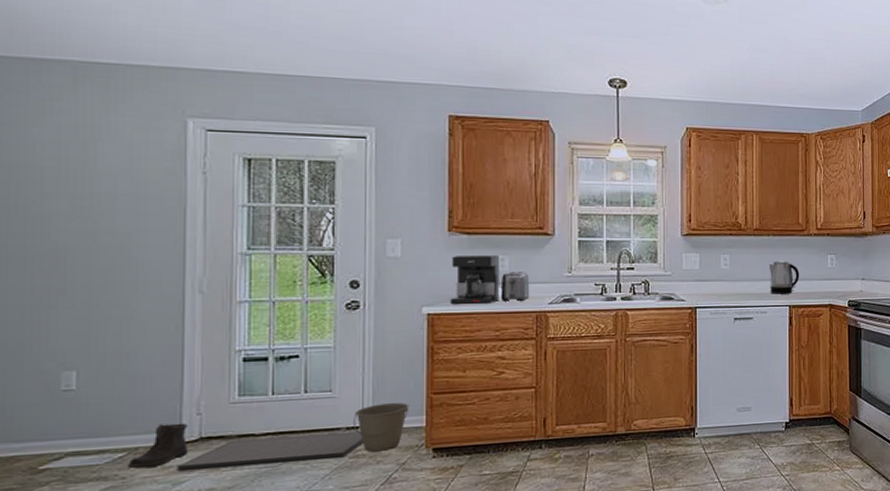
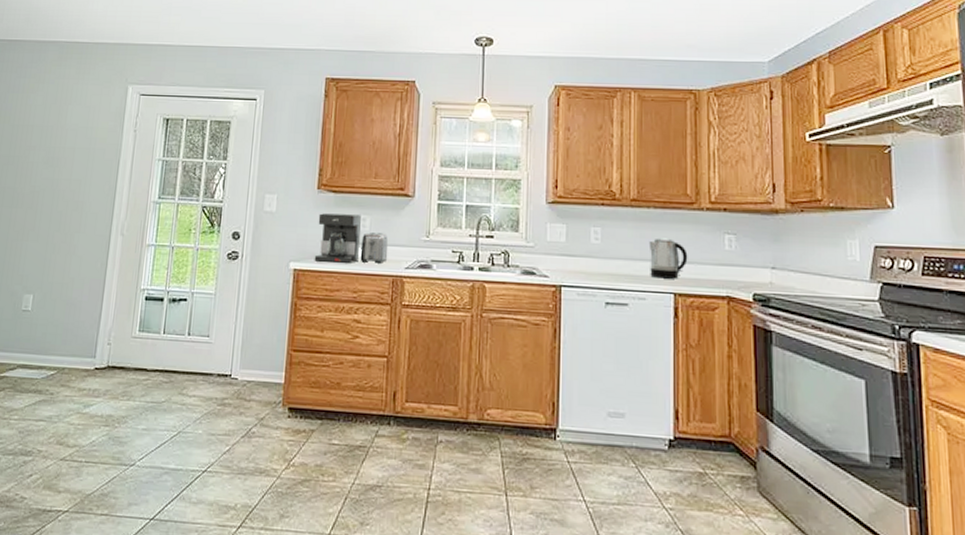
boot: present [126,423,189,469] -> none [55,349,101,388]
doormat: present [177,430,363,471] -> none [88,372,231,403]
bucket: present [353,403,410,452] -> none [223,354,272,403]

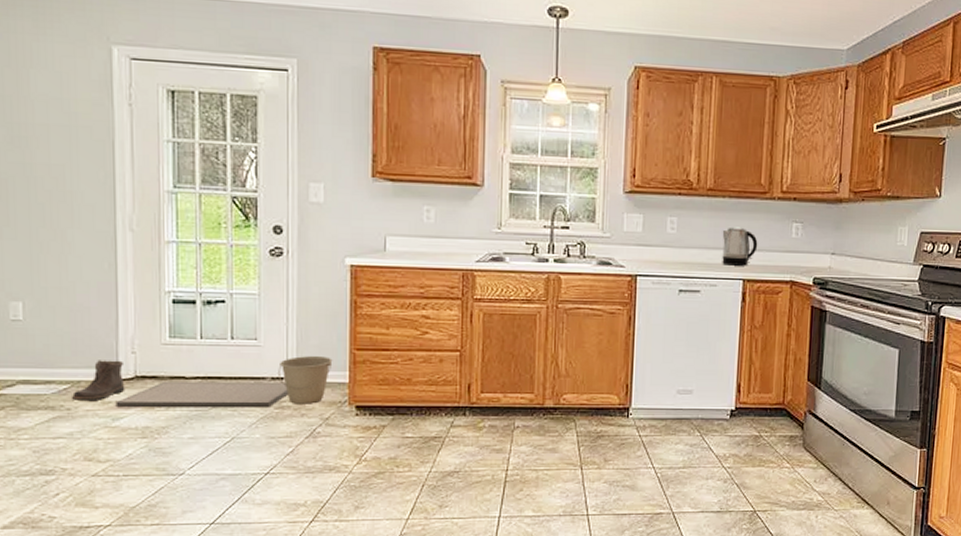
boot: none [55,349,101,388] -> present [71,360,125,402]
doormat: none [88,372,231,403] -> present [115,381,288,407]
bucket: none [223,354,272,403] -> present [278,356,333,404]
coffee maker: present [314,213,362,264] -> none [373,204,426,259]
toaster: present [360,232,388,263] -> none [425,224,457,257]

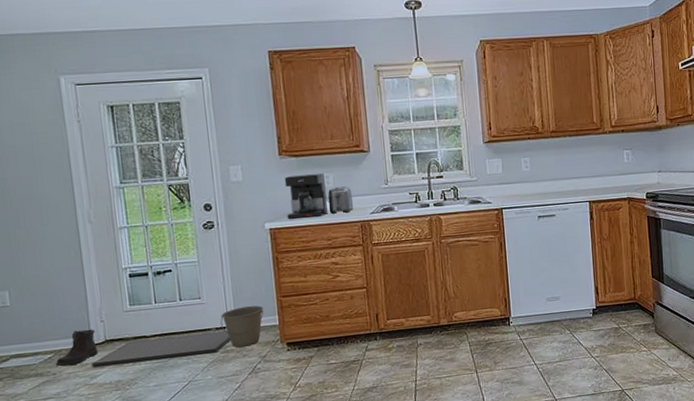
coffee maker: none [373,204,426,259] -> present [284,173,329,220]
toaster: none [425,224,457,257] -> present [328,186,354,214]
kettle: present [722,227,758,266] -> none [567,159,598,192]

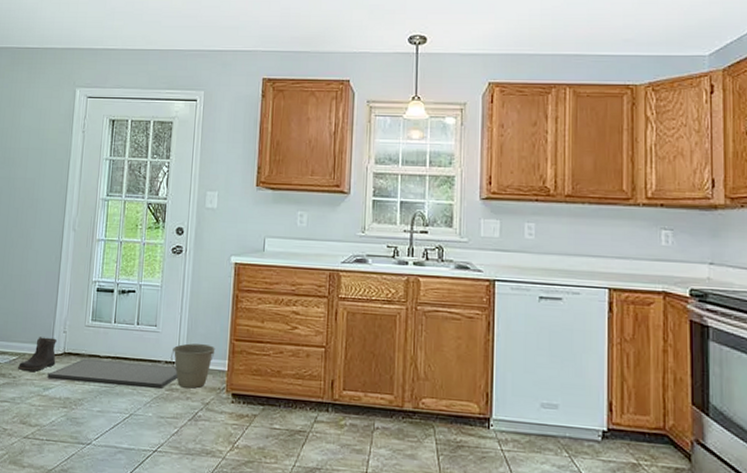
coffee maker: present [284,173,329,220] -> none [254,209,299,259]
toaster: present [328,186,354,214] -> none [298,228,325,258]

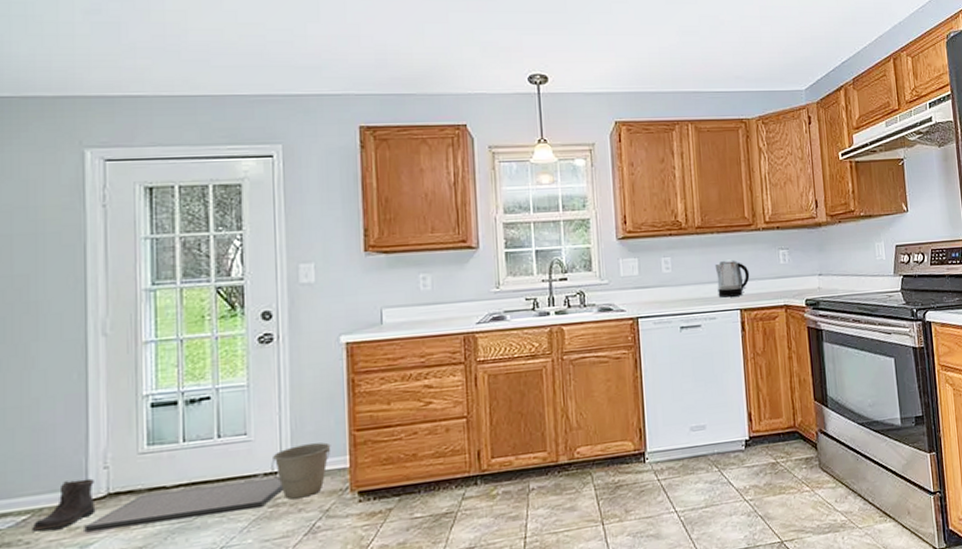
kettle: none [583,233,623,274] -> present [714,259,750,298]

